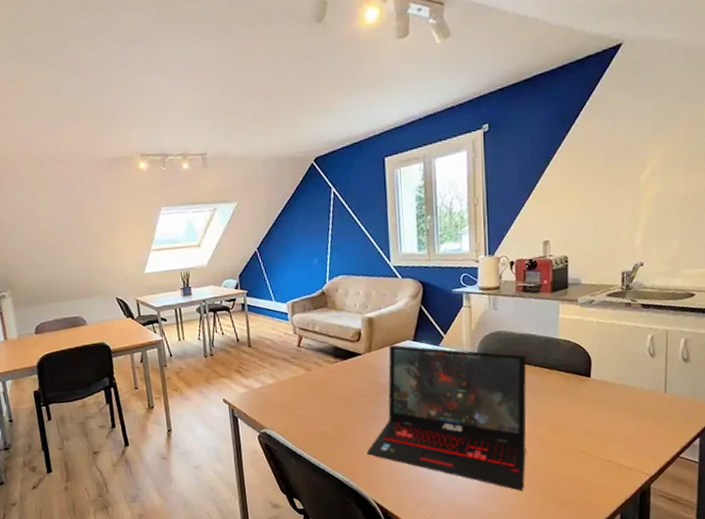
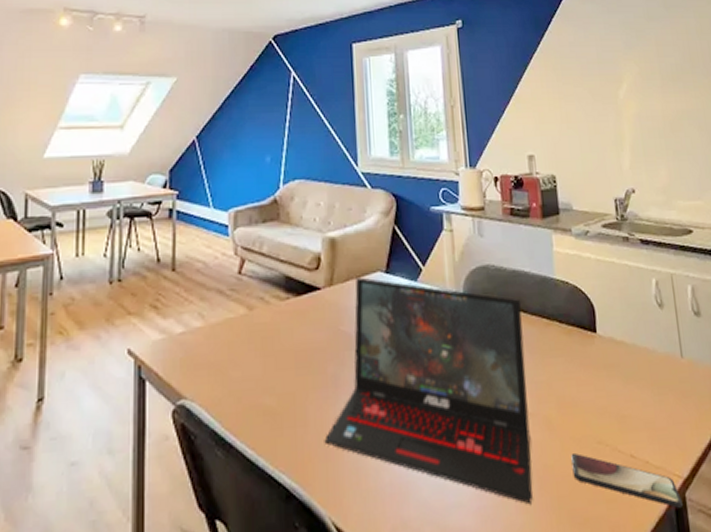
smartphone: none [558,459,647,494] -> present [571,452,683,508]

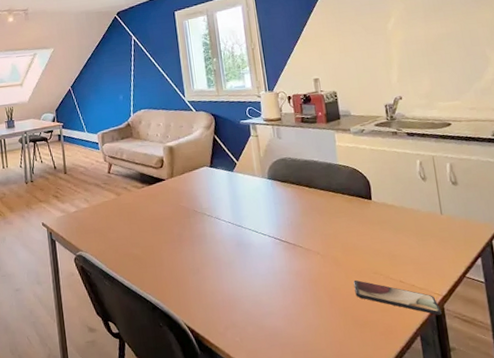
laptop: present [324,277,533,505] -> none [175,171,326,313]

